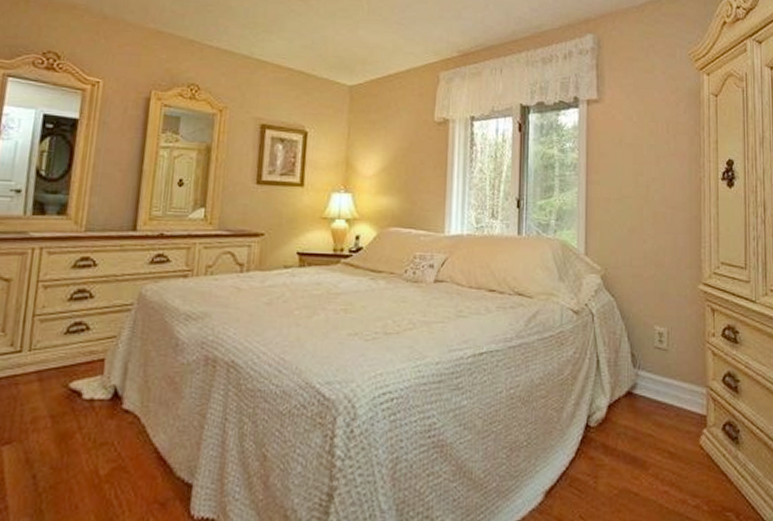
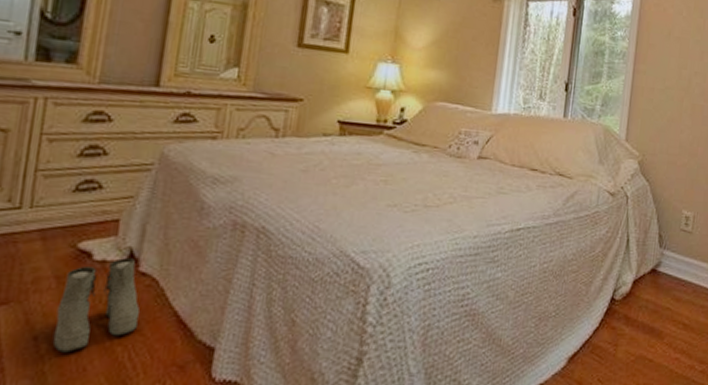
boots: none [48,396,124,490] -> present [52,258,140,353]

